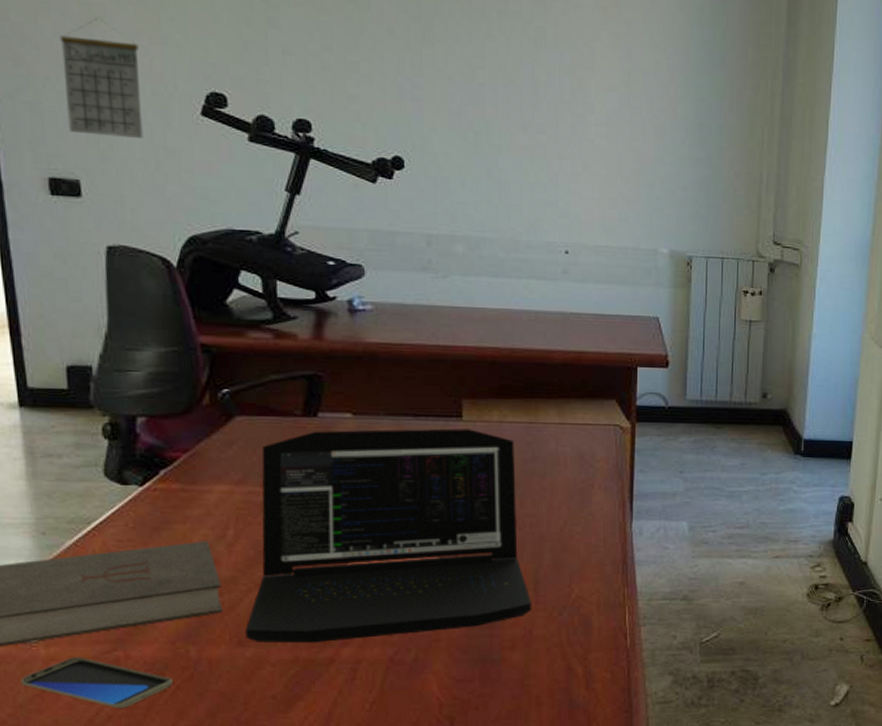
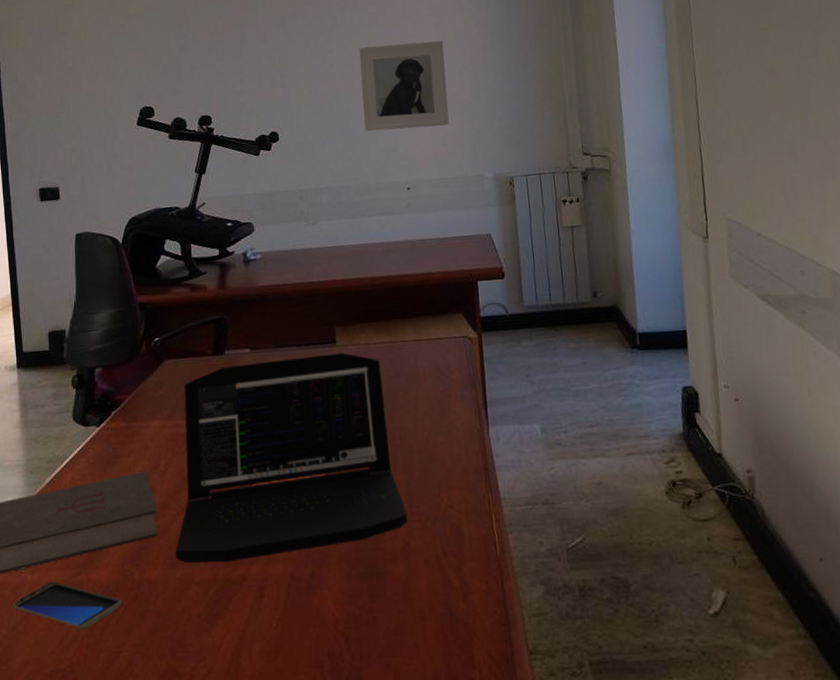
calendar: present [59,18,143,138] -> none [47,69,100,153]
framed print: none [517,68,628,186] -> present [358,40,449,132]

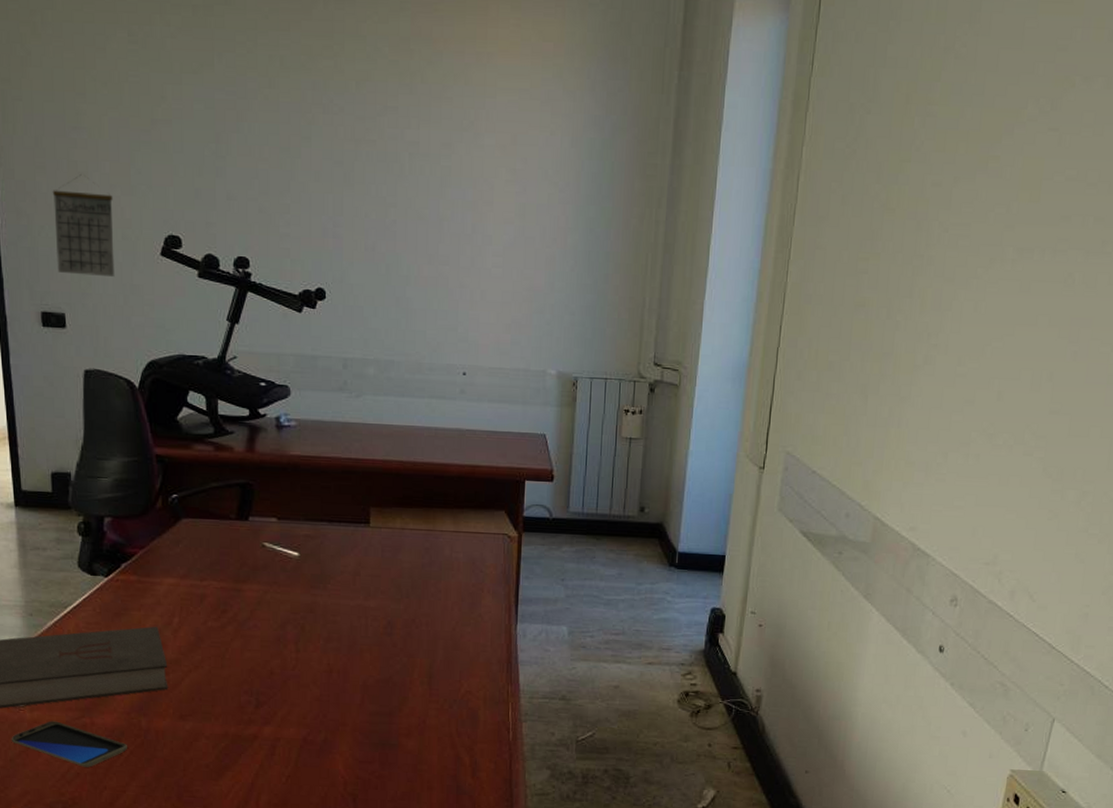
calendar: none [47,69,100,153] -> present [52,174,115,276]
laptop: present [175,353,409,563] -> none [186,533,426,721]
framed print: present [358,40,449,132] -> none [423,205,523,312]

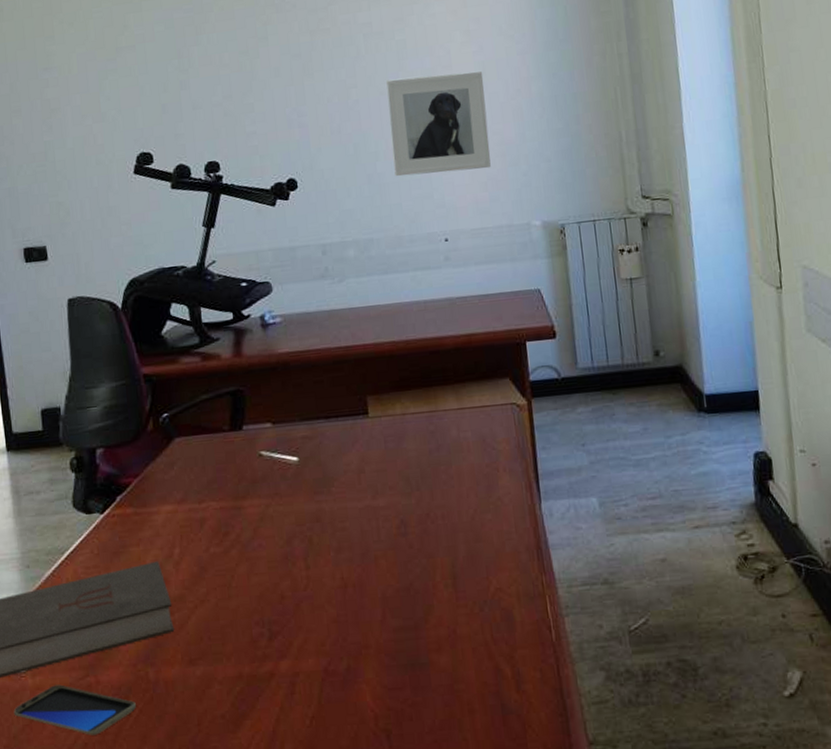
calendar: present [52,174,115,276] -> none [28,111,92,207]
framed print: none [423,205,523,312] -> present [386,71,491,177]

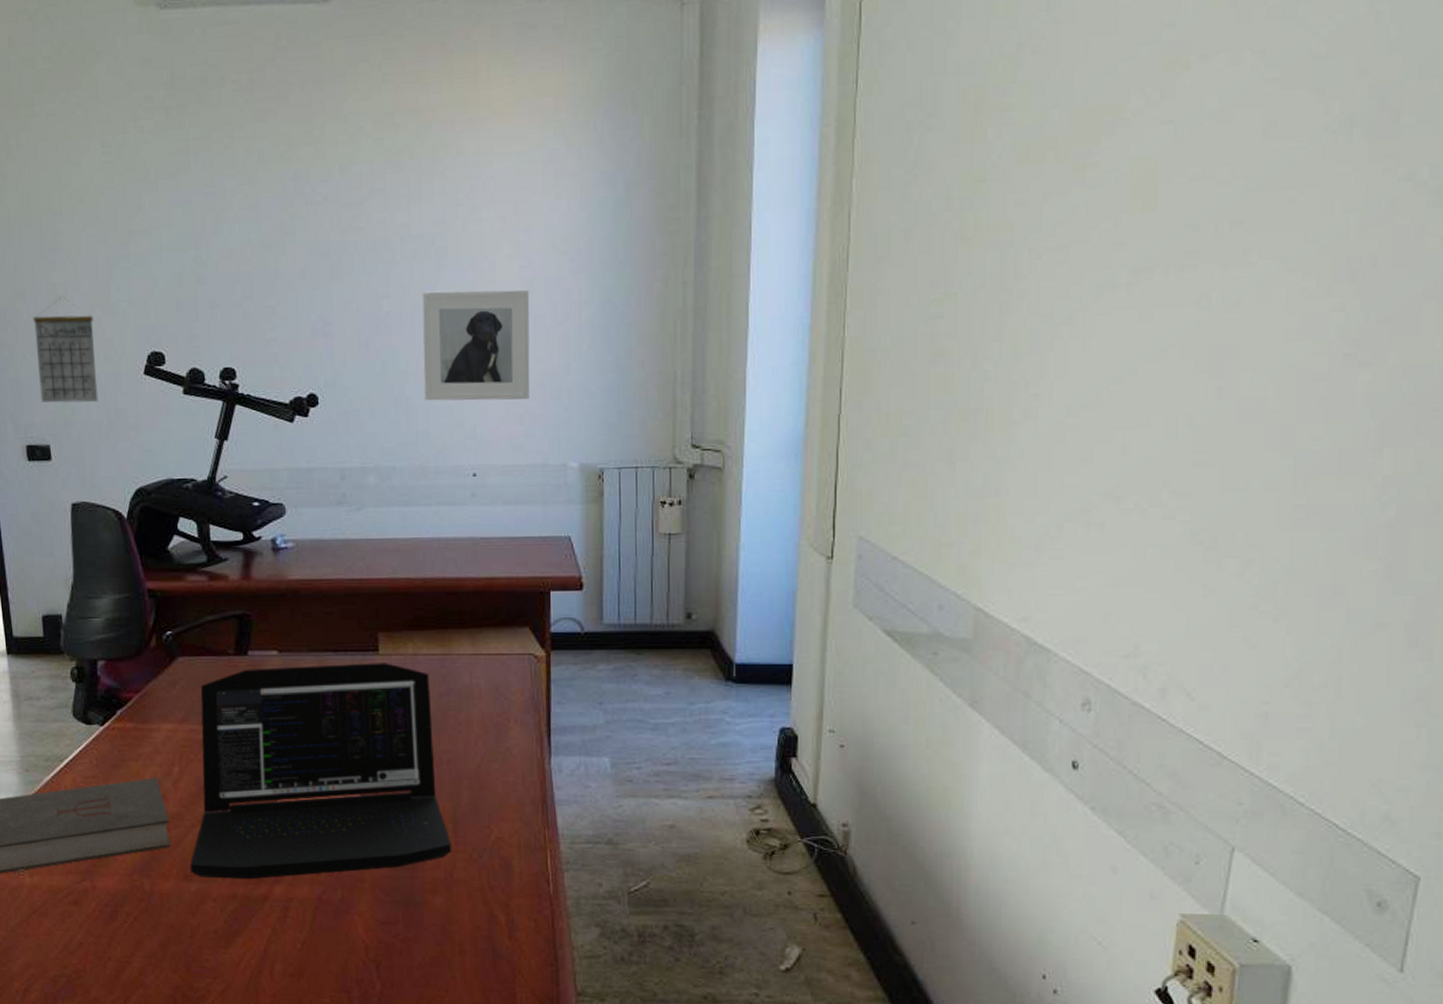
smartphone: present [13,684,136,735] -> none [11,886,131,936]
calendar: none [28,111,92,207] -> present [33,297,98,403]
laptop: none [194,425,454,660] -> present [190,663,452,880]

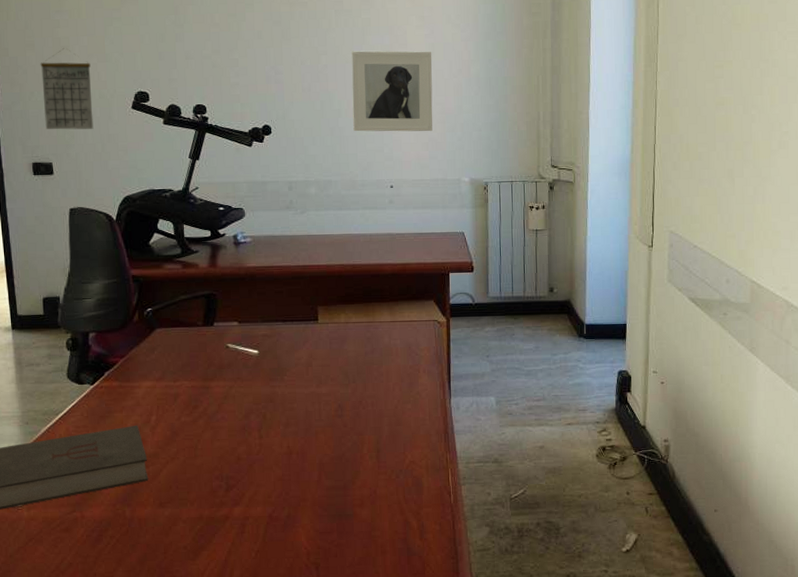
laptop: present [190,663,452,880] -> none [164,329,376,504]

